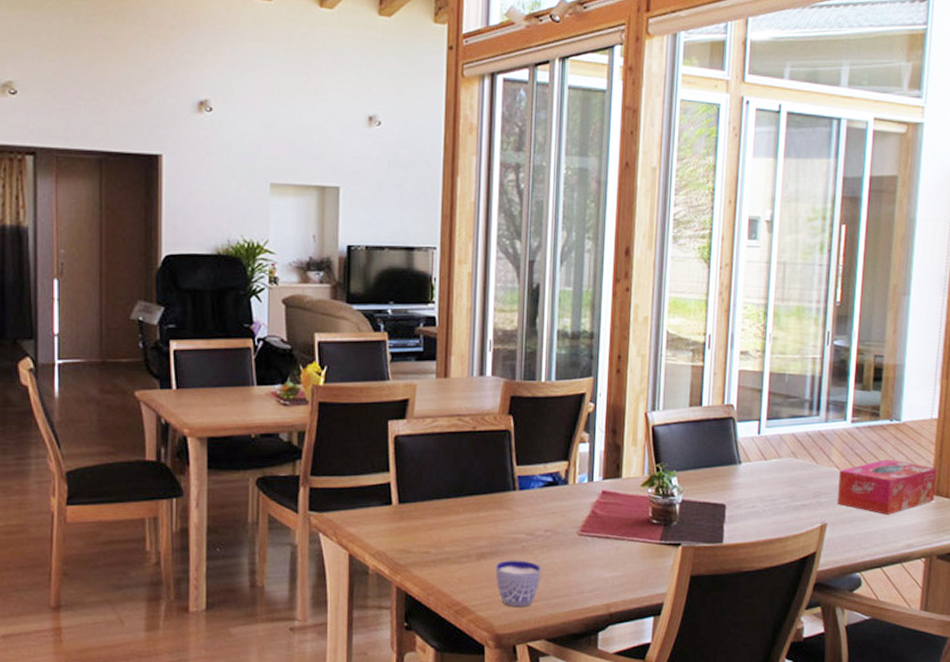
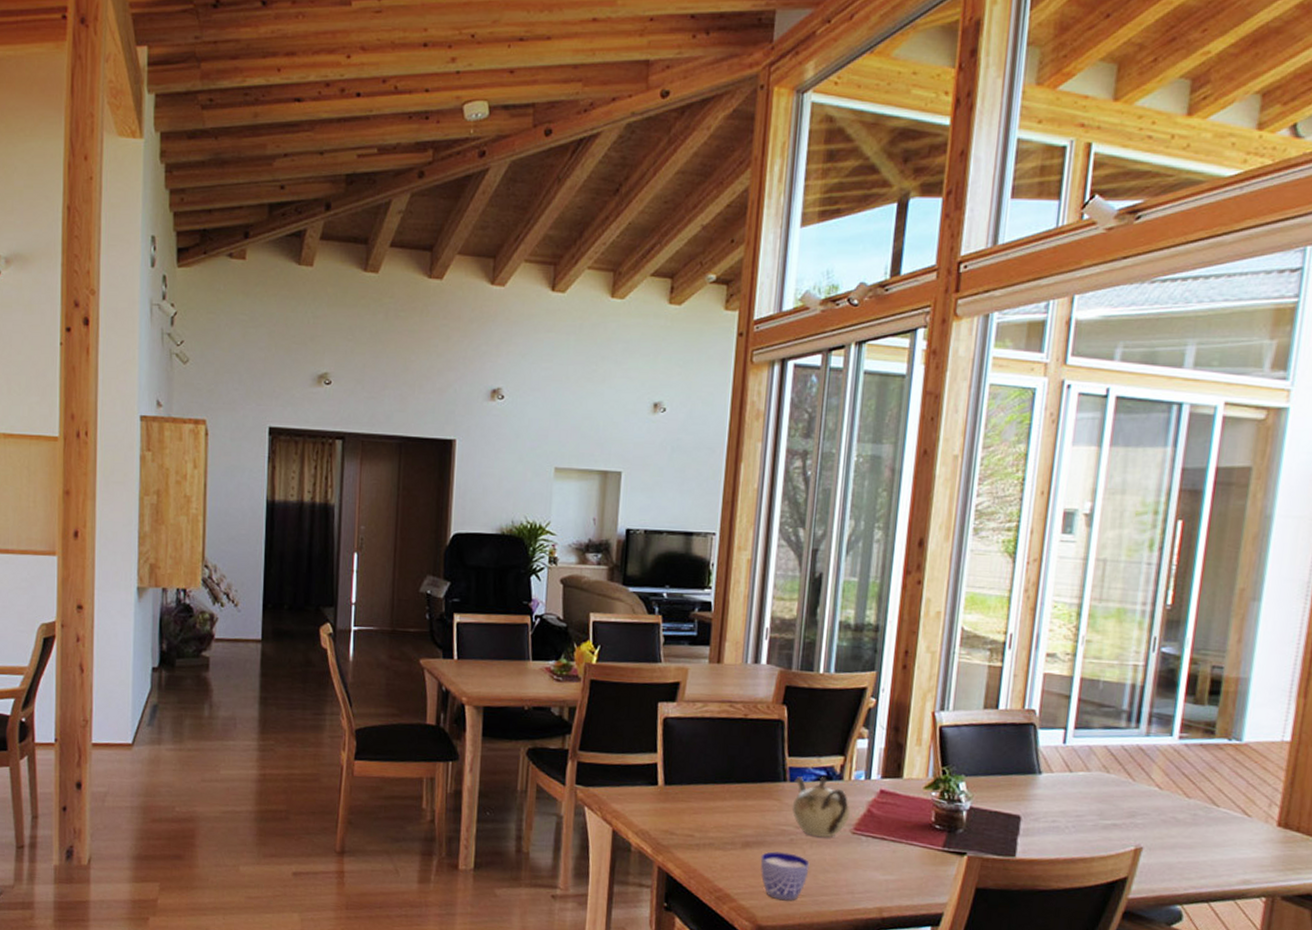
teapot: none [522,483,577,542] -> present [792,776,851,838]
tissue box: present [837,459,937,515] -> none [1157,782,1287,845]

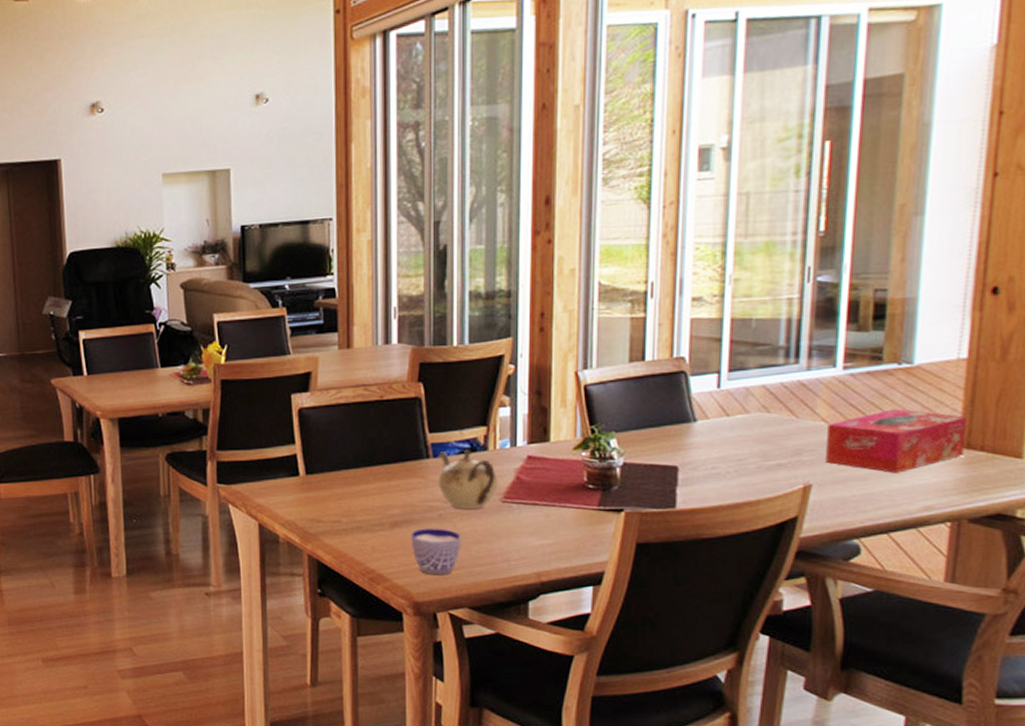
tissue box: none [1157,782,1287,845] -> present [826,409,967,473]

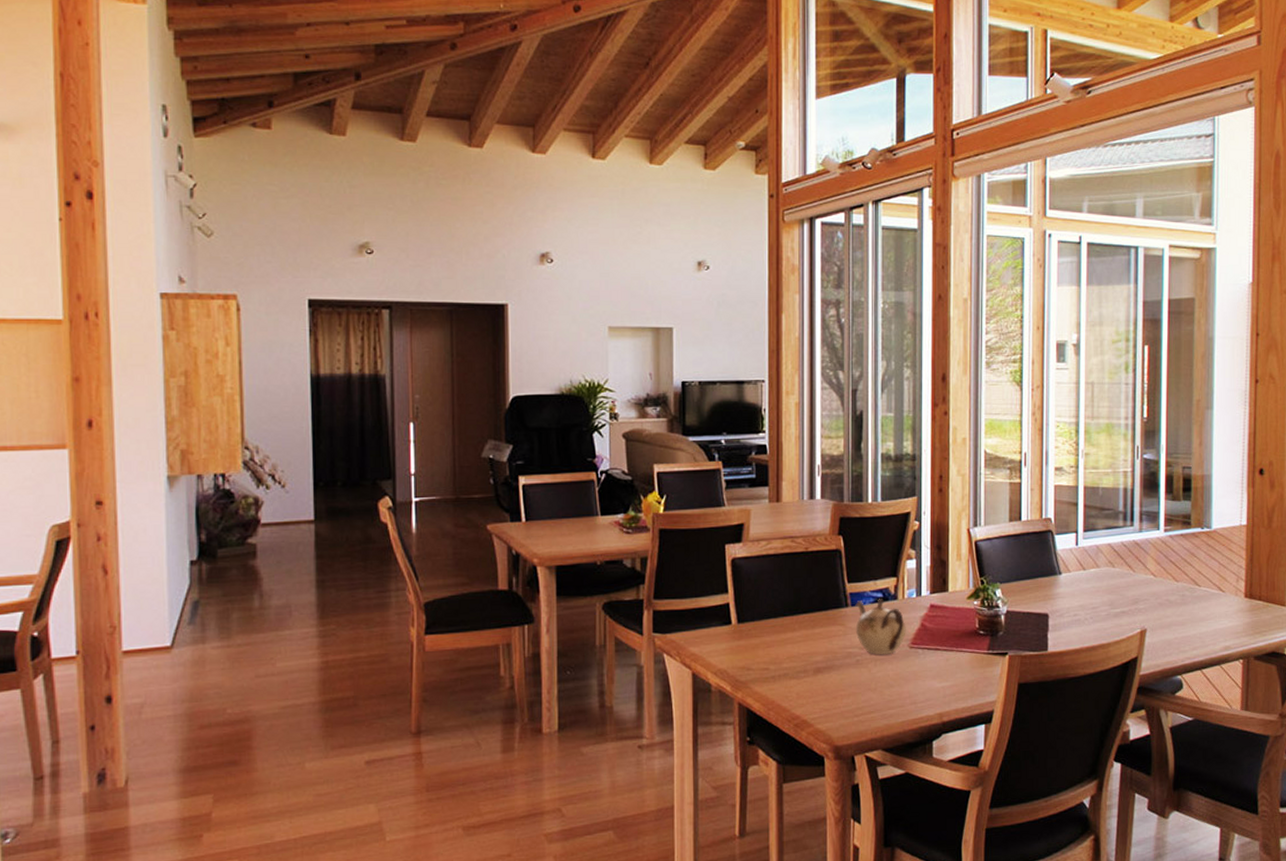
cup: present [410,528,461,575] -> none [831,673,876,719]
tissue box: present [826,409,967,473] -> none [1155,565,1249,619]

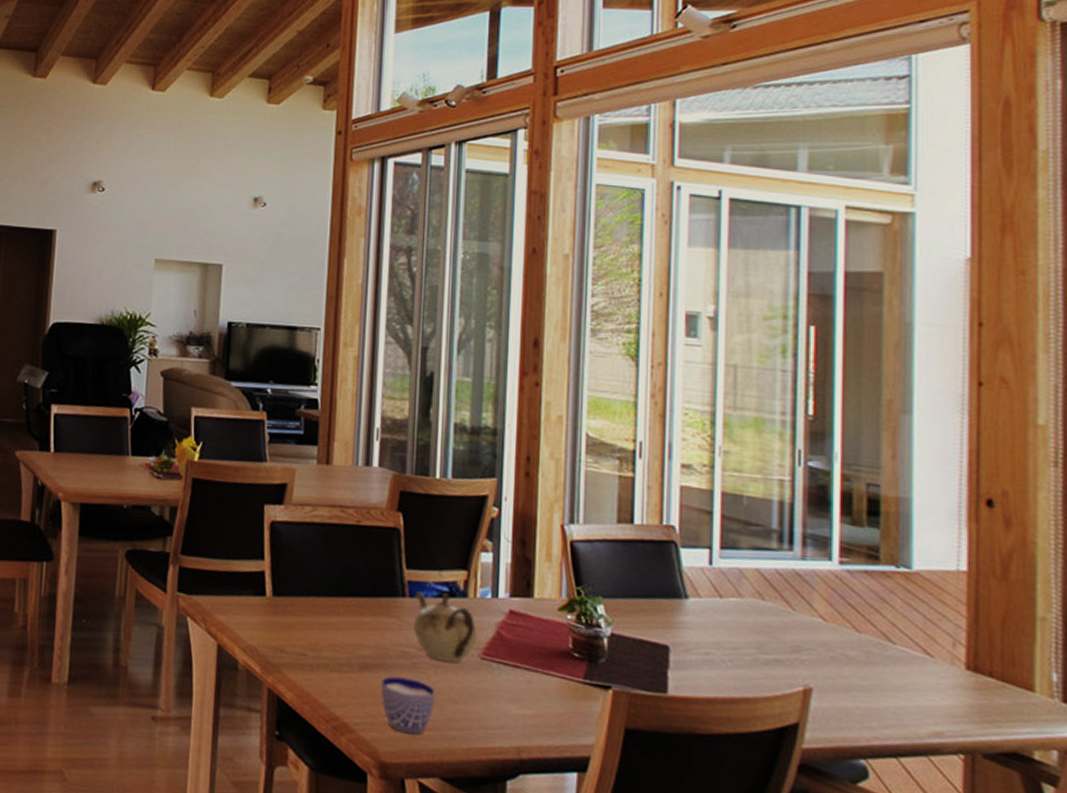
cup: none [831,673,876,719] -> present [380,676,436,735]

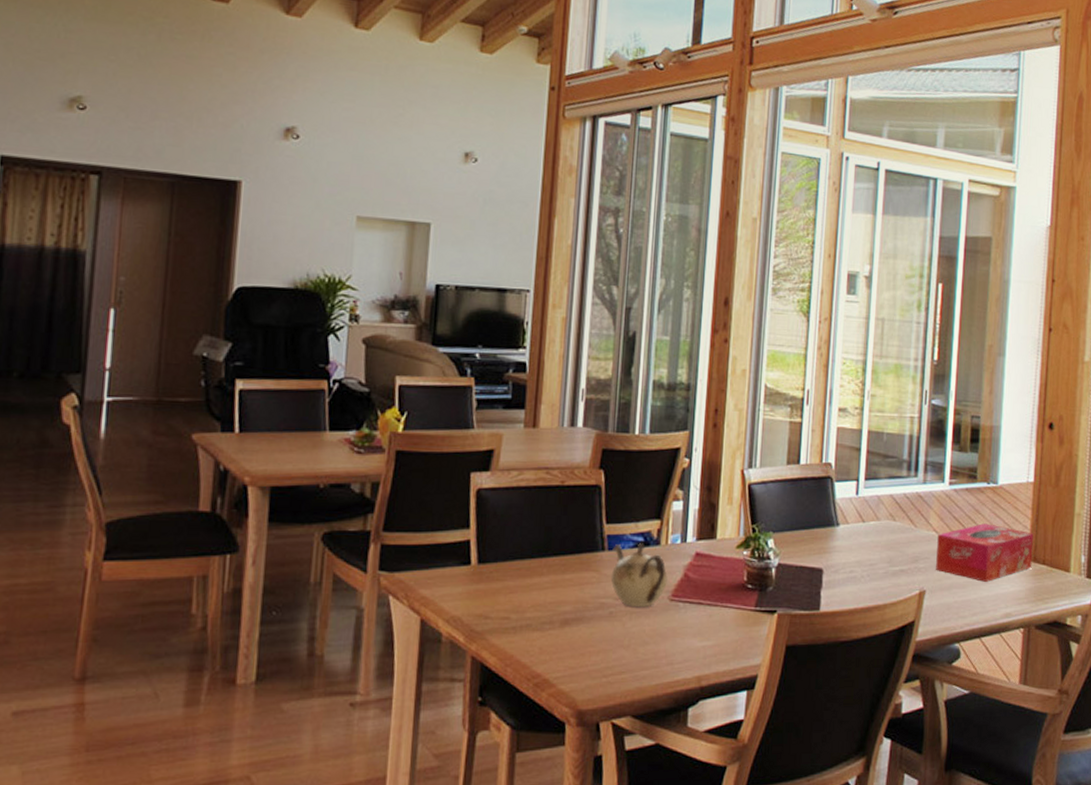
cup: present [380,676,436,735] -> none [579,627,630,680]
tissue box: none [826,615,972,689] -> present [936,523,1034,582]

